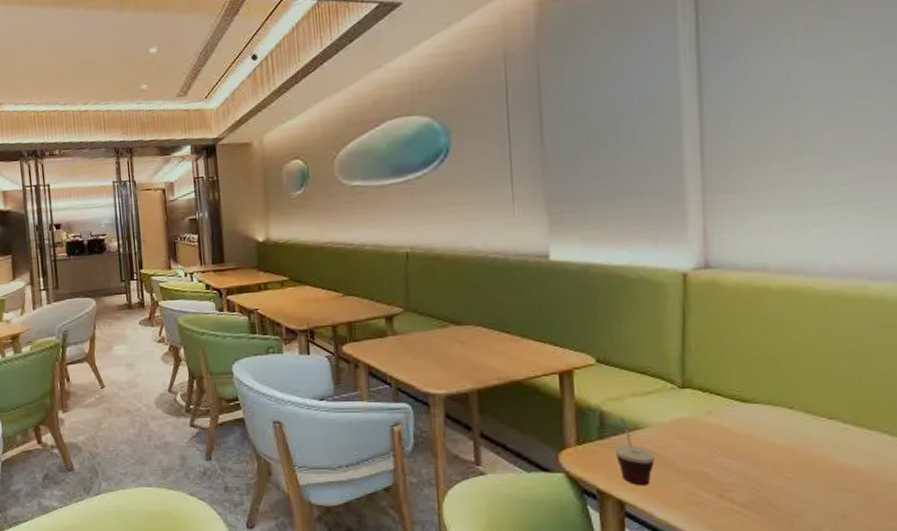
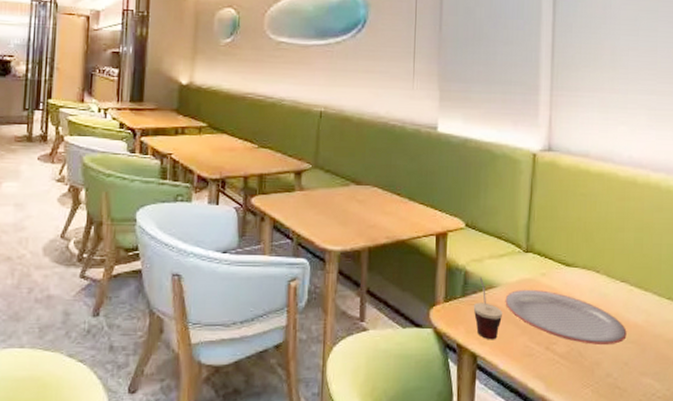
plate: none [657,429,841,493] -> present [505,289,627,344]

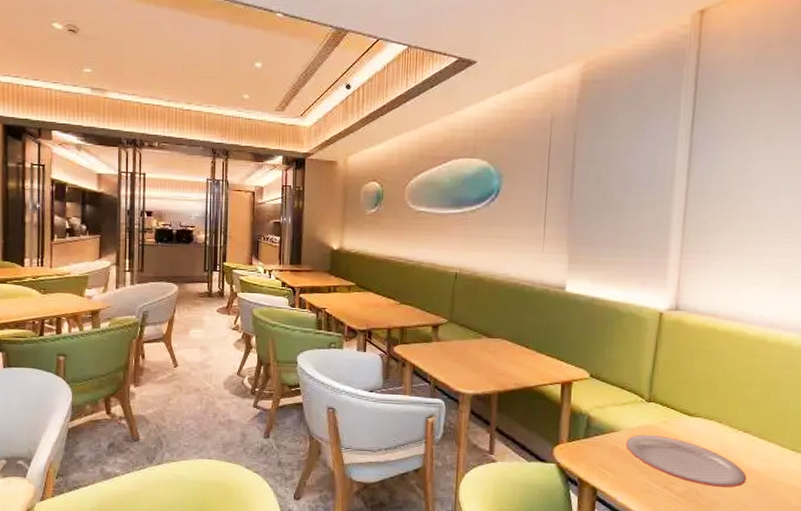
cup: present [473,277,503,340] -> none [595,421,624,477]

